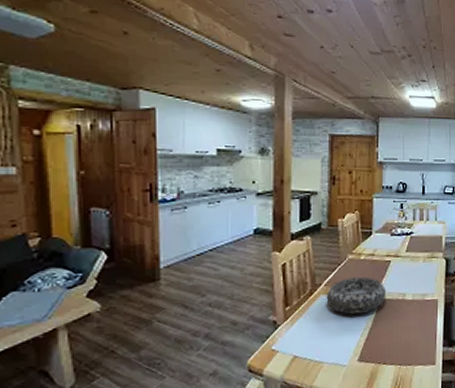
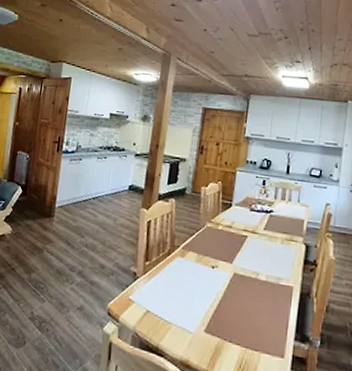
decorative bowl: present [326,277,387,315] -> none [182,245,240,284]

